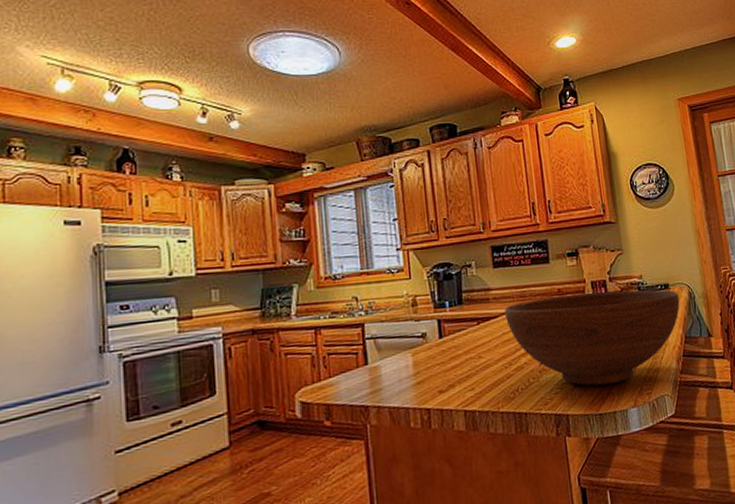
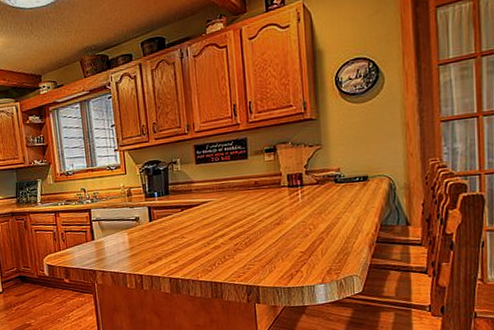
fruit bowl: present [505,289,680,386] -> none [205,181,379,264]

